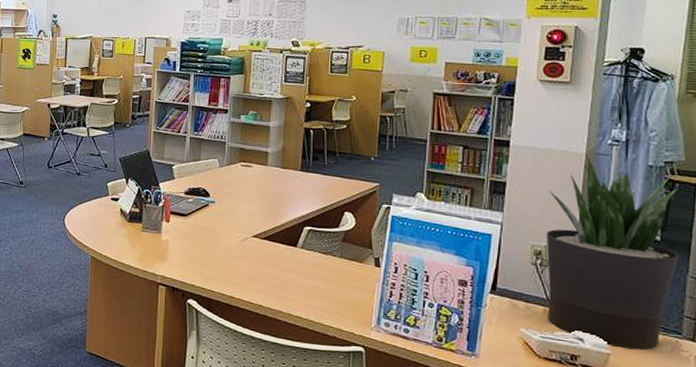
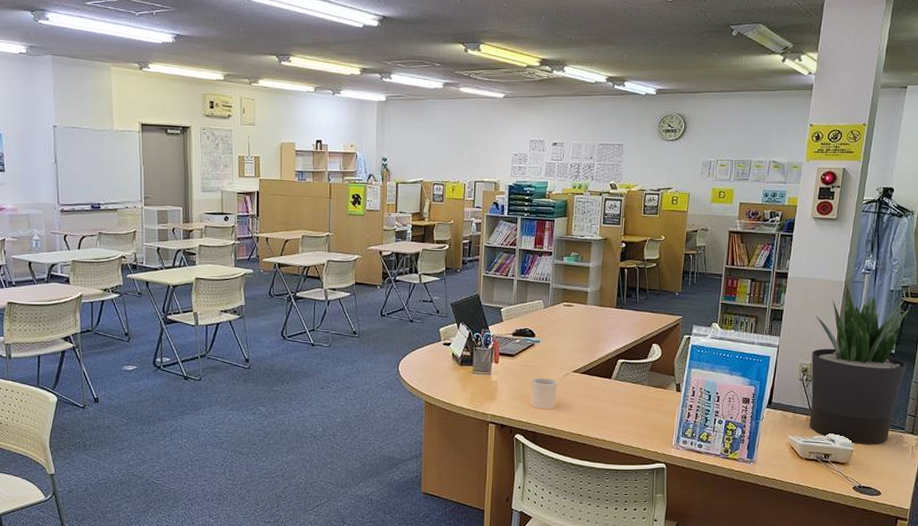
mug: none [204,240,235,276] -> present [529,377,558,410]

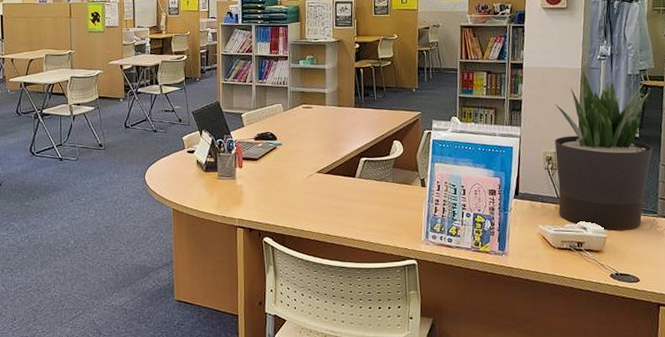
mug: present [529,377,558,410] -> none [275,180,303,212]

